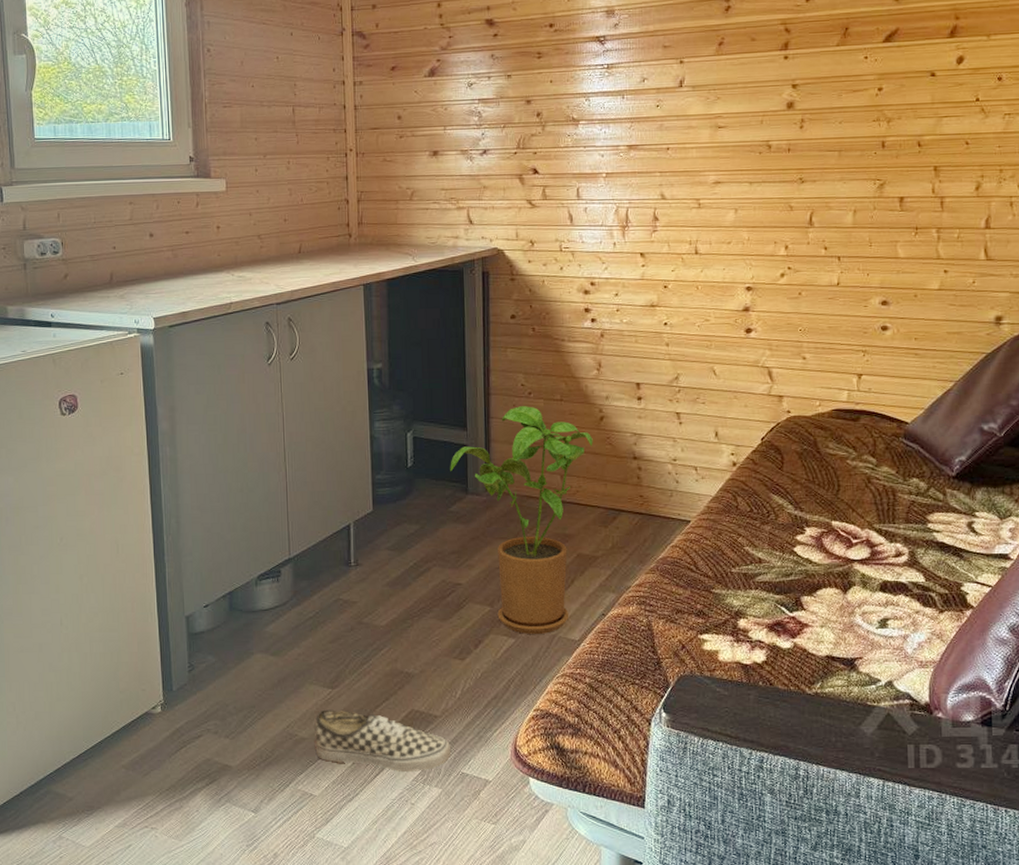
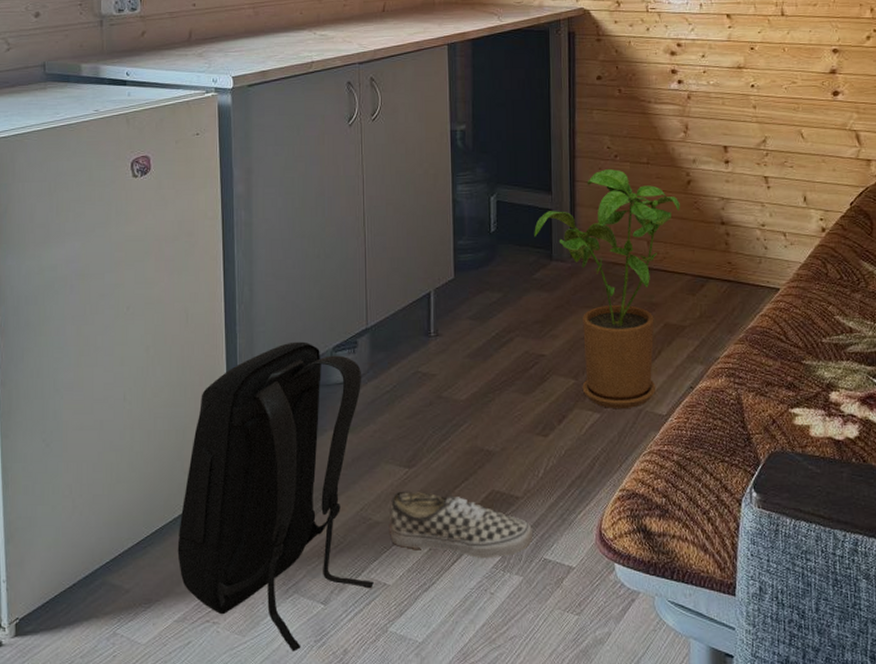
backpack: none [116,570,301,855] -> present [177,341,374,652]

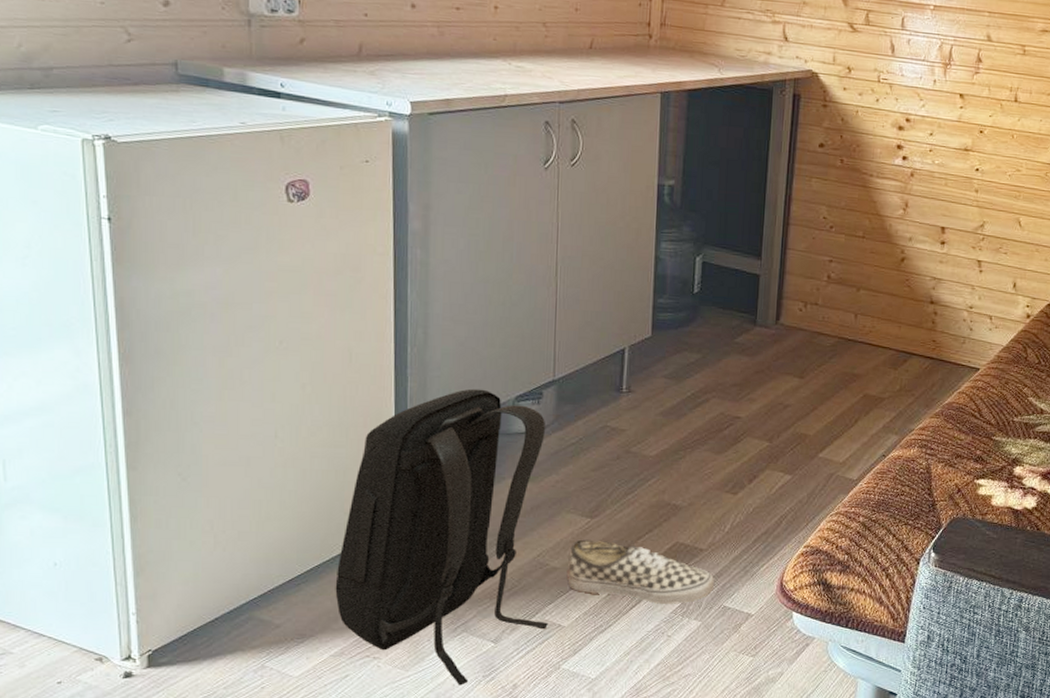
house plant: present [534,169,680,410] -> none [739,239,892,473]

